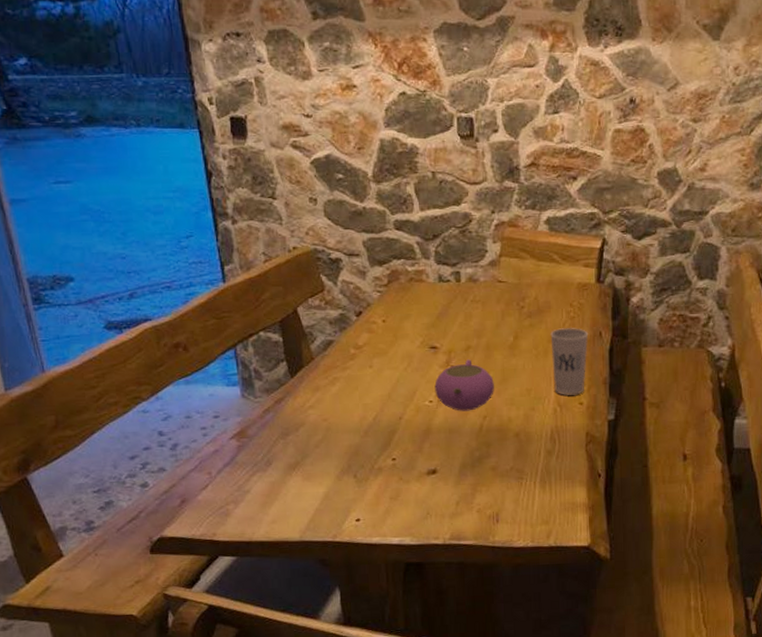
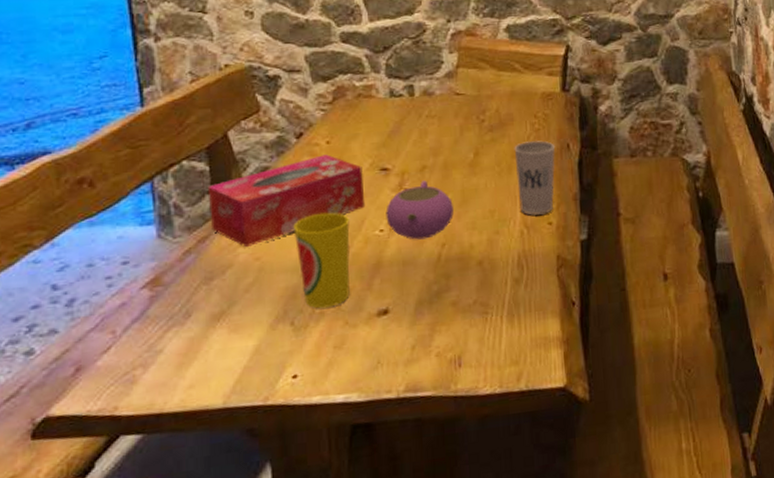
tissue box: none [281,332,417,410] -> present [207,154,366,248]
cup: none [355,383,404,465] -> present [293,212,350,309]

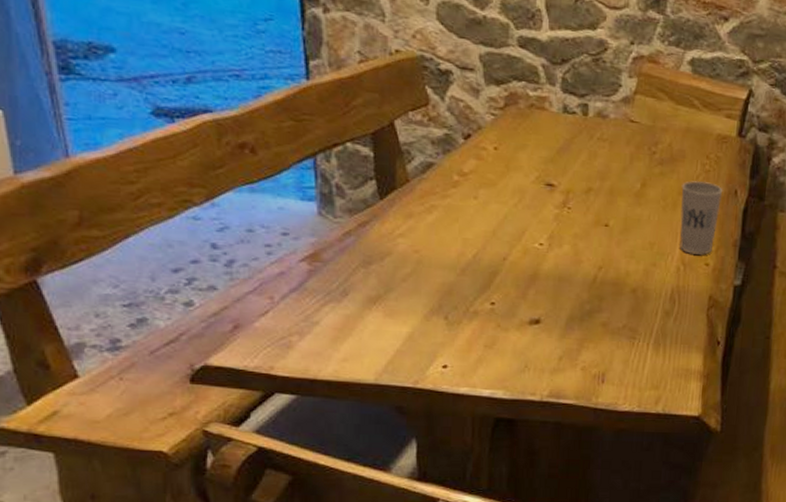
tissue box: present [207,154,366,248] -> none [370,160,528,239]
cup: present [293,212,350,309] -> none [454,217,510,309]
teapot: present [386,180,454,240] -> none [546,202,614,260]

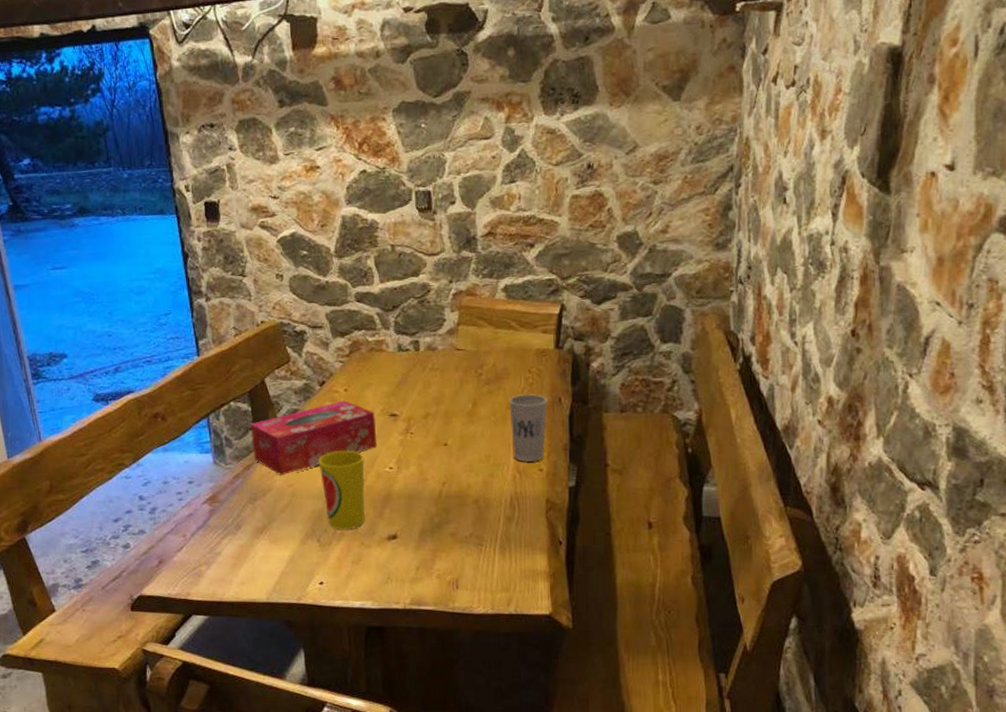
tissue box: none [370,160,528,239] -> present [250,400,378,476]
cup: none [454,217,510,309] -> present [318,450,365,530]

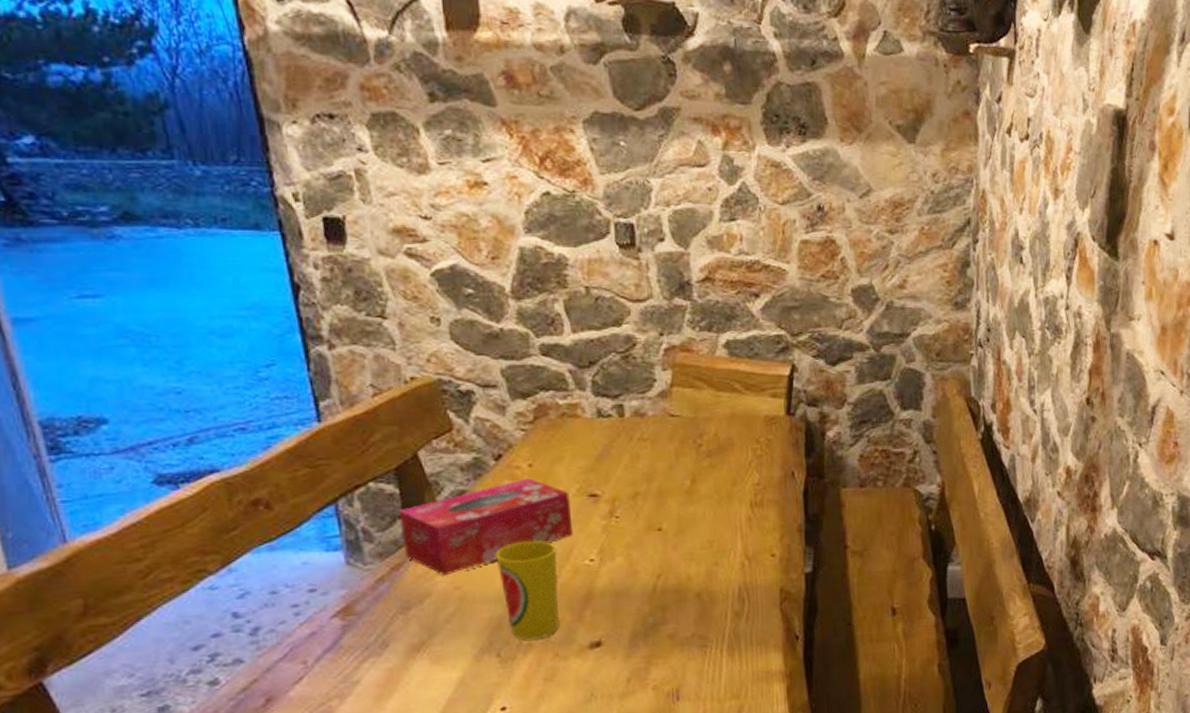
cup: present [509,394,548,462] -> none [734,467,779,547]

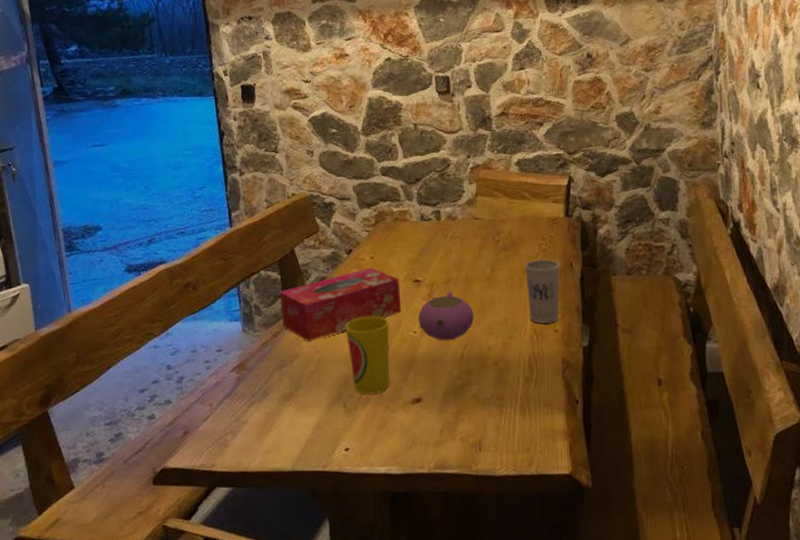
teapot: none [596,508,669,571] -> present [418,291,474,341]
cup: none [734,467,779,547] -> present [524,259,560,324]

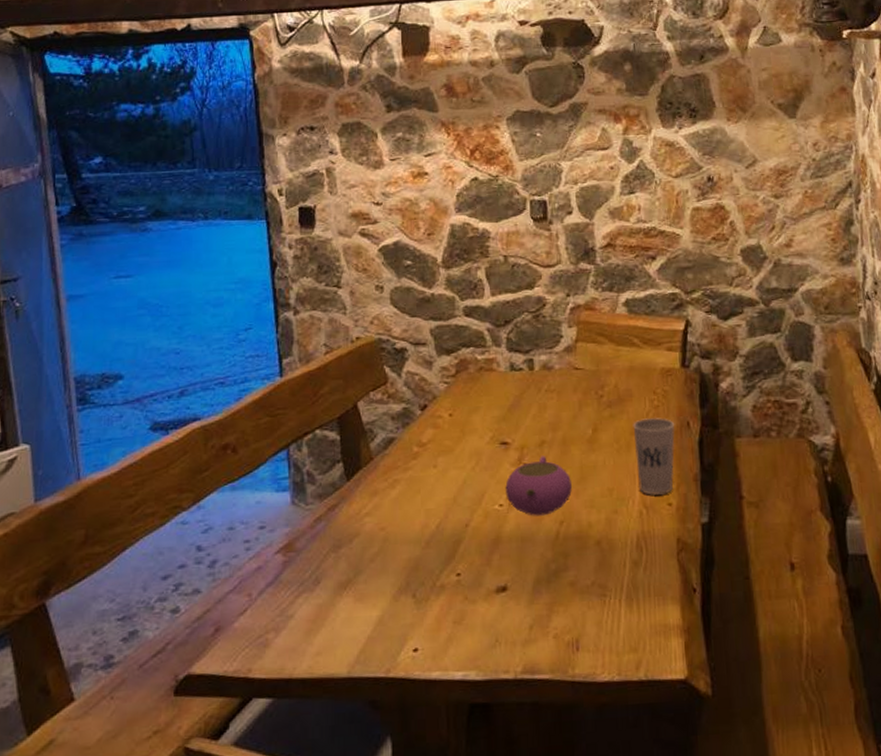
tissue box: present [279,268,402,342] -> none [338,427,486,518]
cup: present [345,315,390,395] -> none [417,485,470,582]

